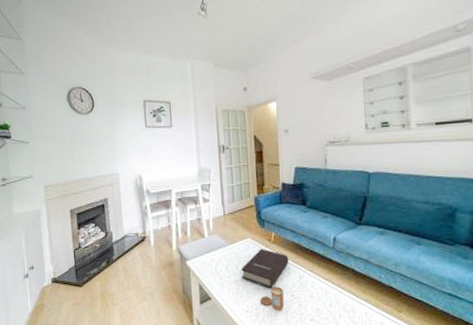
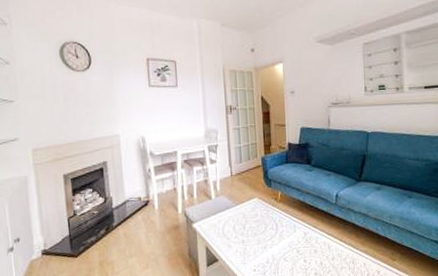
book: present [241,248,289,289] -> none [248,207,294,247]
candle: present [260,286,284,310] -> none [267,244,290,267]

